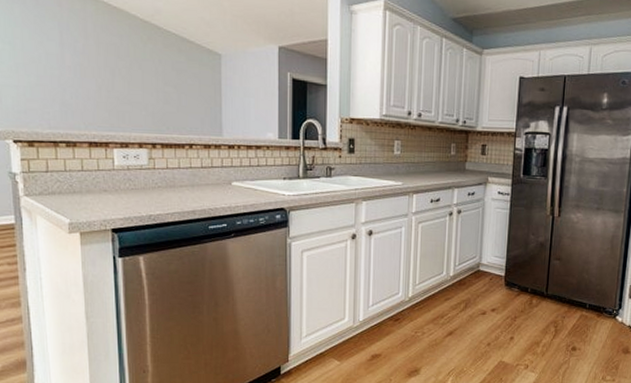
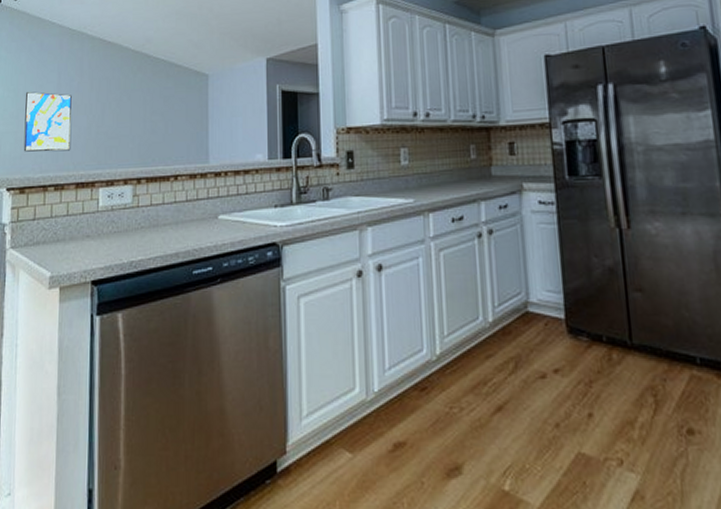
wall art: none [24,47,81,111] -> present [23,92,72,152]

